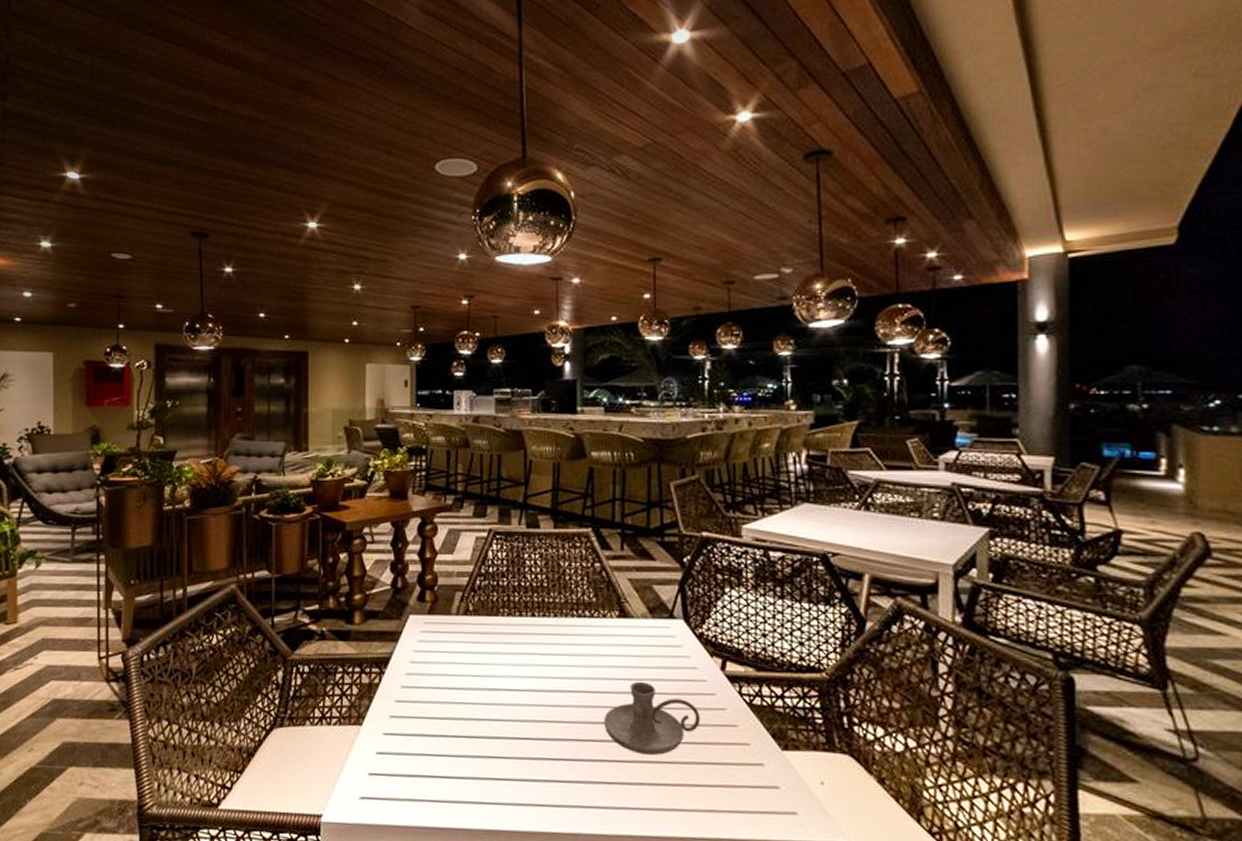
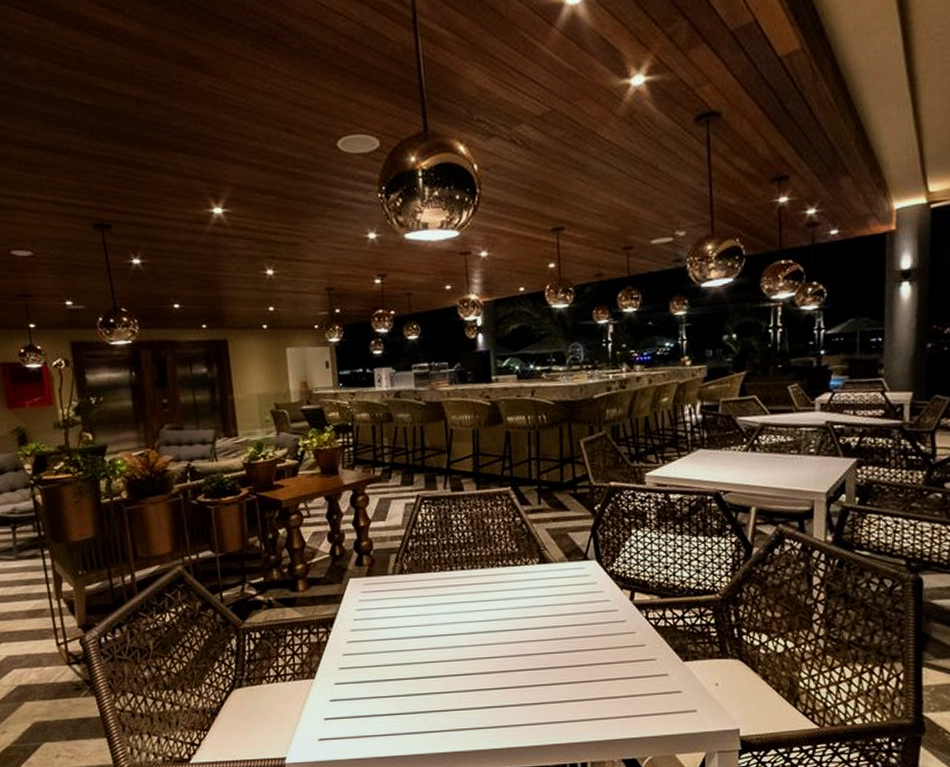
candle holder: present [603,681,700,755] -> none [530,616,613,677]

